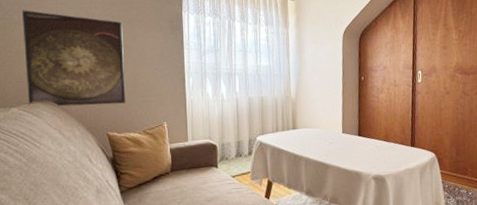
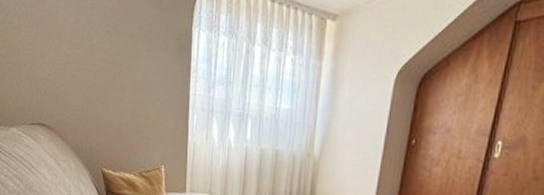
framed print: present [22,10,126,107] -> none [23,13,124,137]

